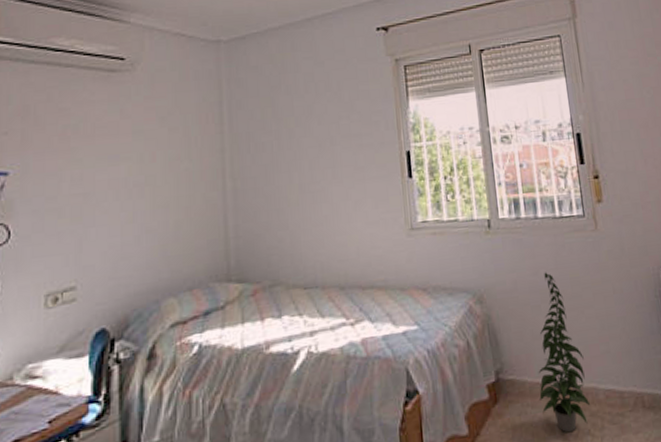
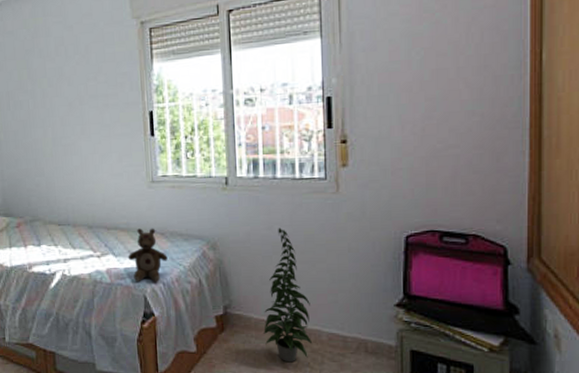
stuffed bear: none [386,283,431,352] -> present [128,228,168,282]

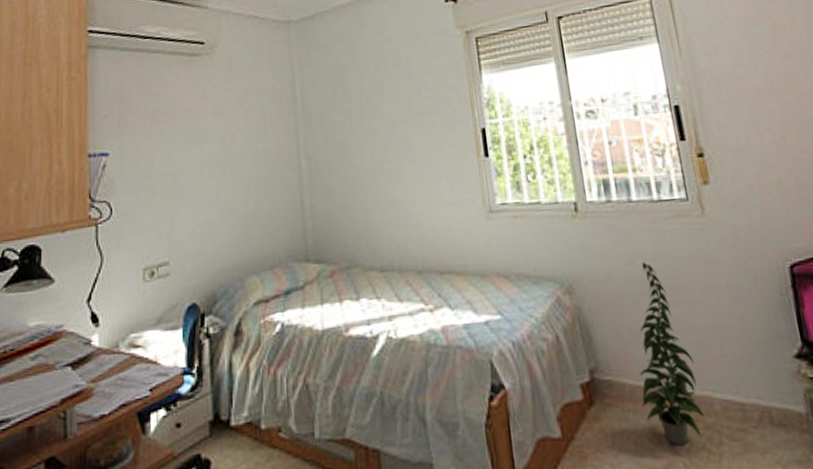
stuffed bear: present [128,228,168,282] -> none [467,269,516,342]

